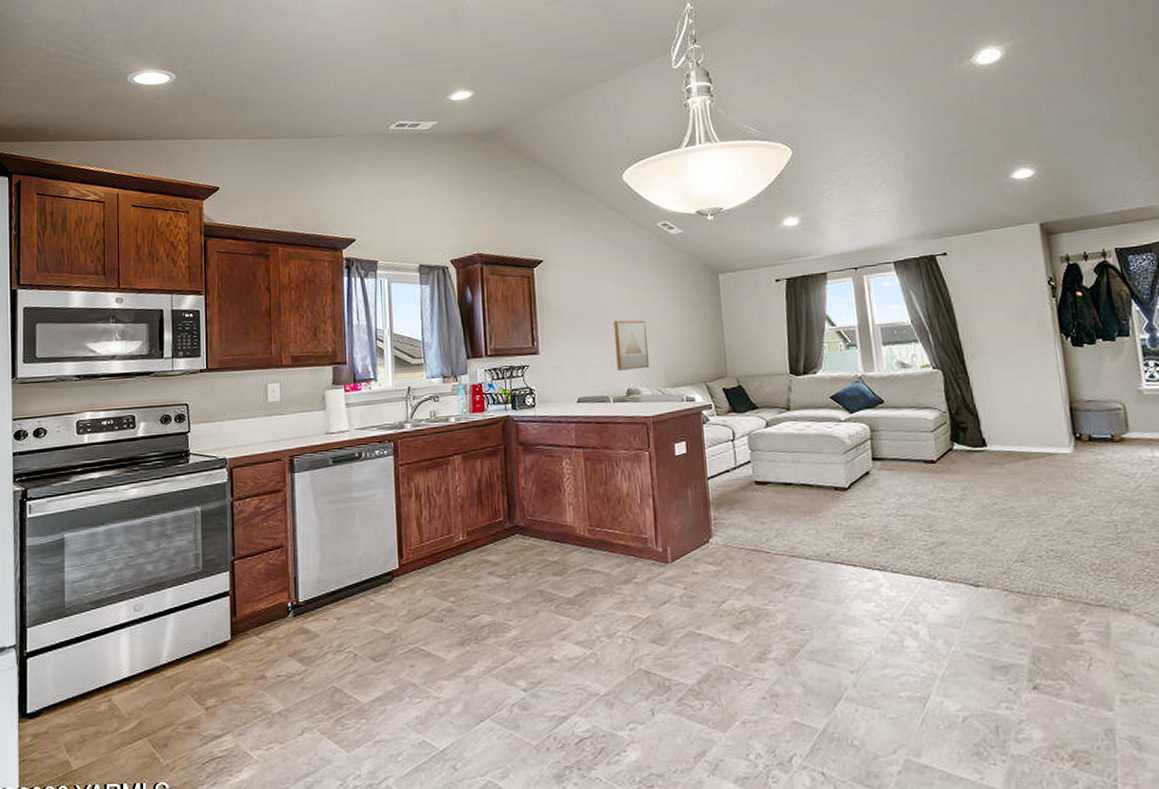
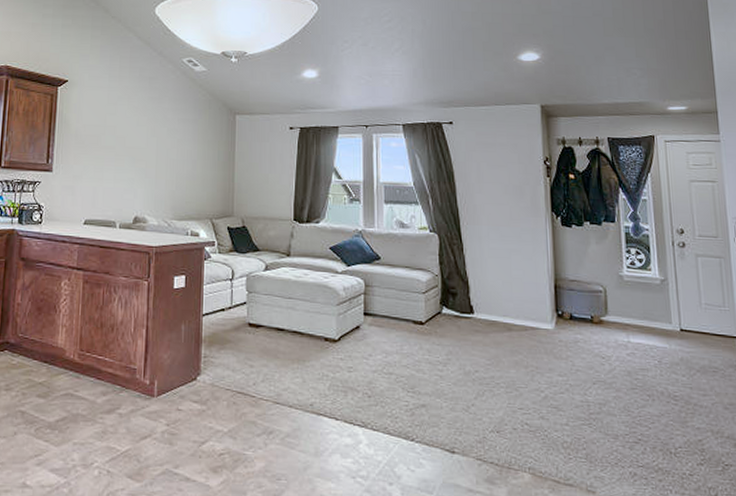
wall art: present [613,320,649,371] -> none [127,148,161,199]

